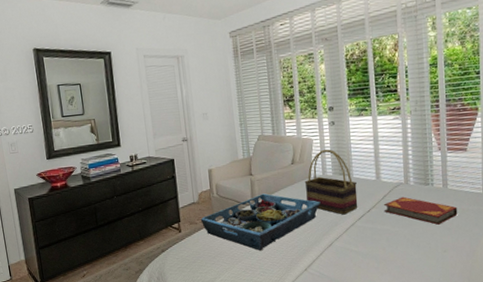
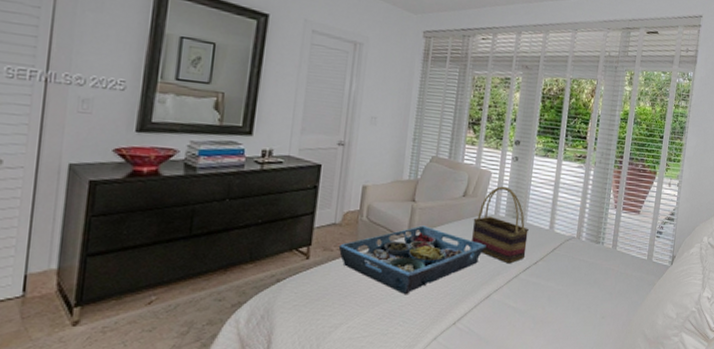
hardback book: present [383,196,458,225] -> none [550,252,622,288]

